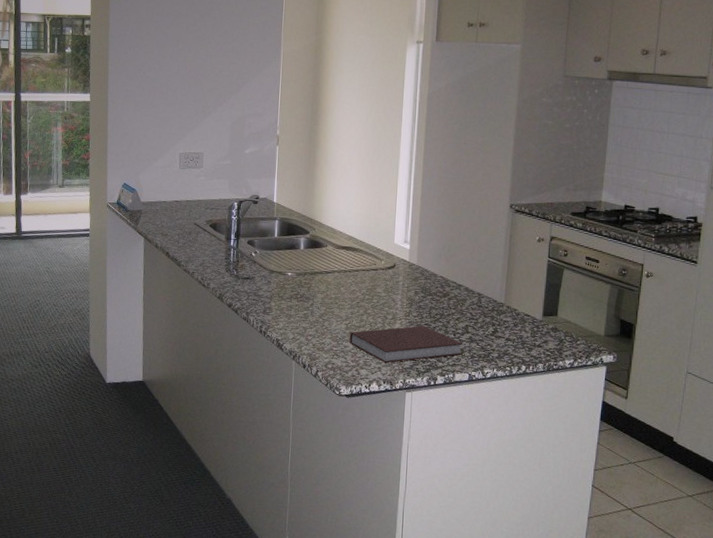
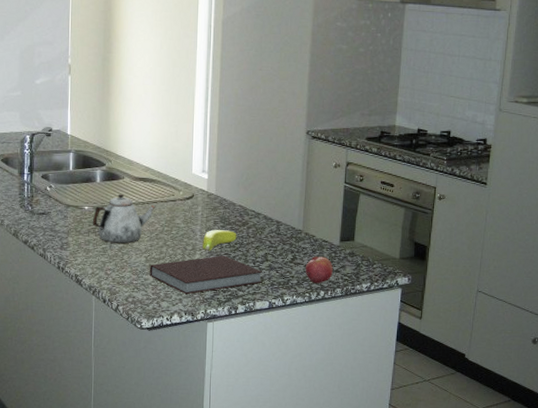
teapot: none [294,262,357,310] -> present [92,194,155,243]
banana: none [403,300,438,321] -> present [203,230,237,251]
pomegranate: none [506,329,535,358] -> present [305,255,333,284]

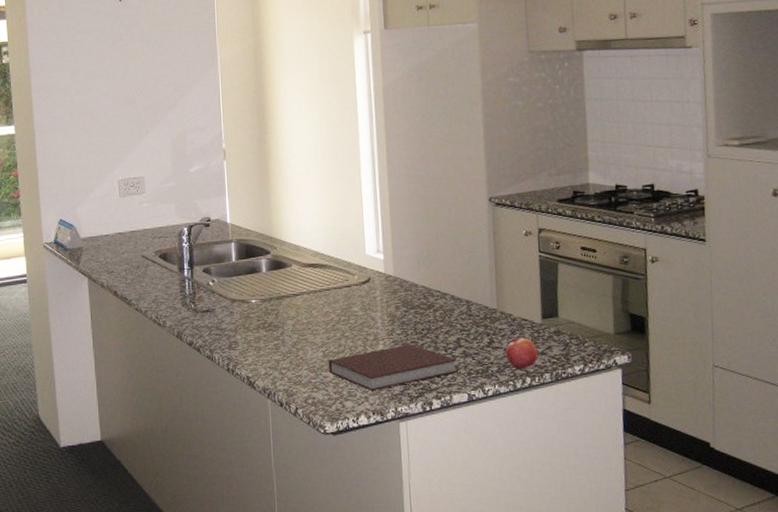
teapot: present [92,194,155,243] -> none [261,283,328,338]
banana: present [203,230,237,251] -> none [385,315,423,340]

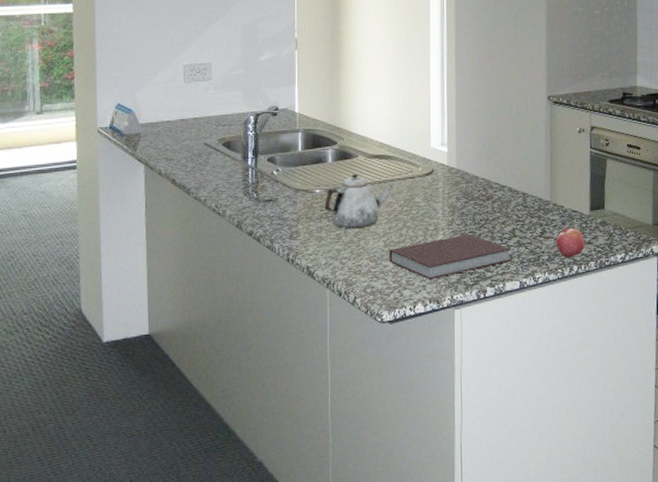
teapot: none [261,283,328,338] -> present [324,174,392,228]

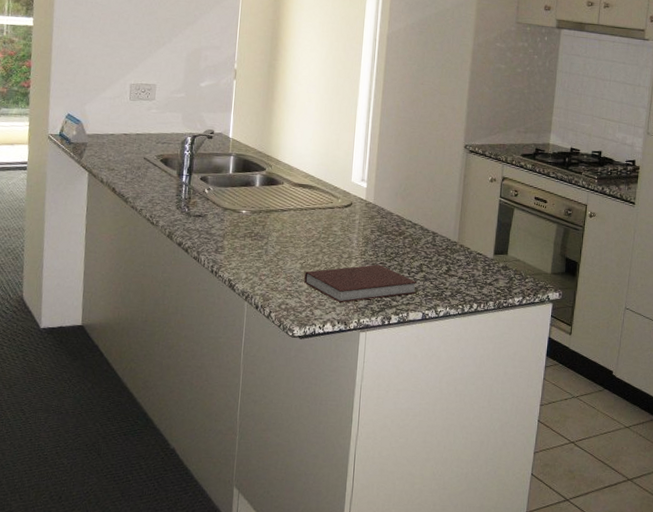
teapot: present [324,174,392,228] -> none [249,199,313,249]
pomegranate: present [555,227,585,258] -> none [459,267,486,296]

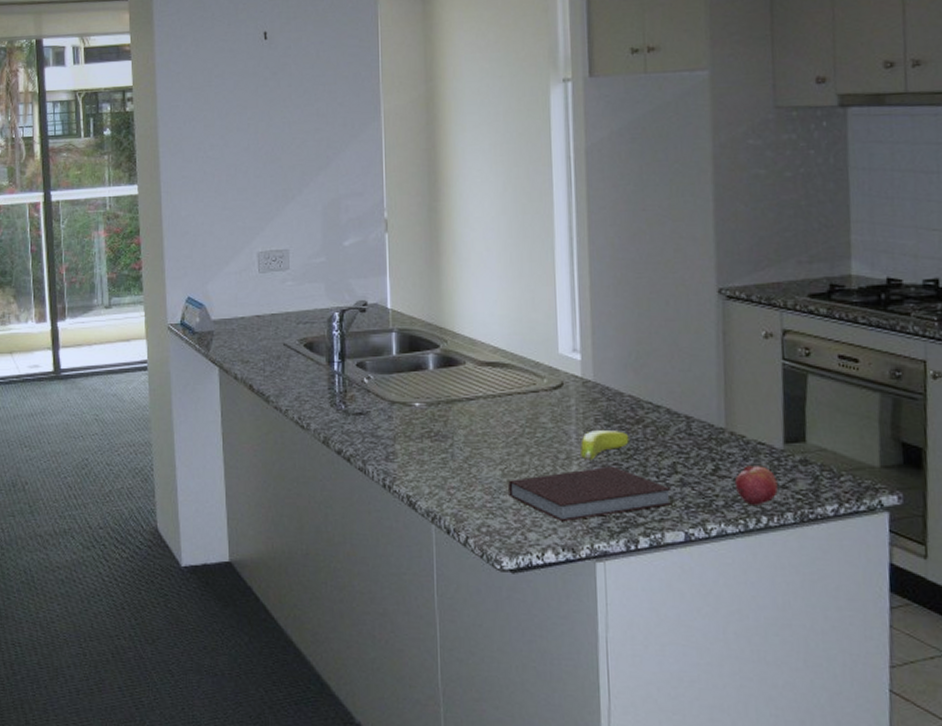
banana: none [358,238,393,260] -> present [580,430,629,461]
pomegranate: none [459,267,486,296] -> present [734,464,778,505]

